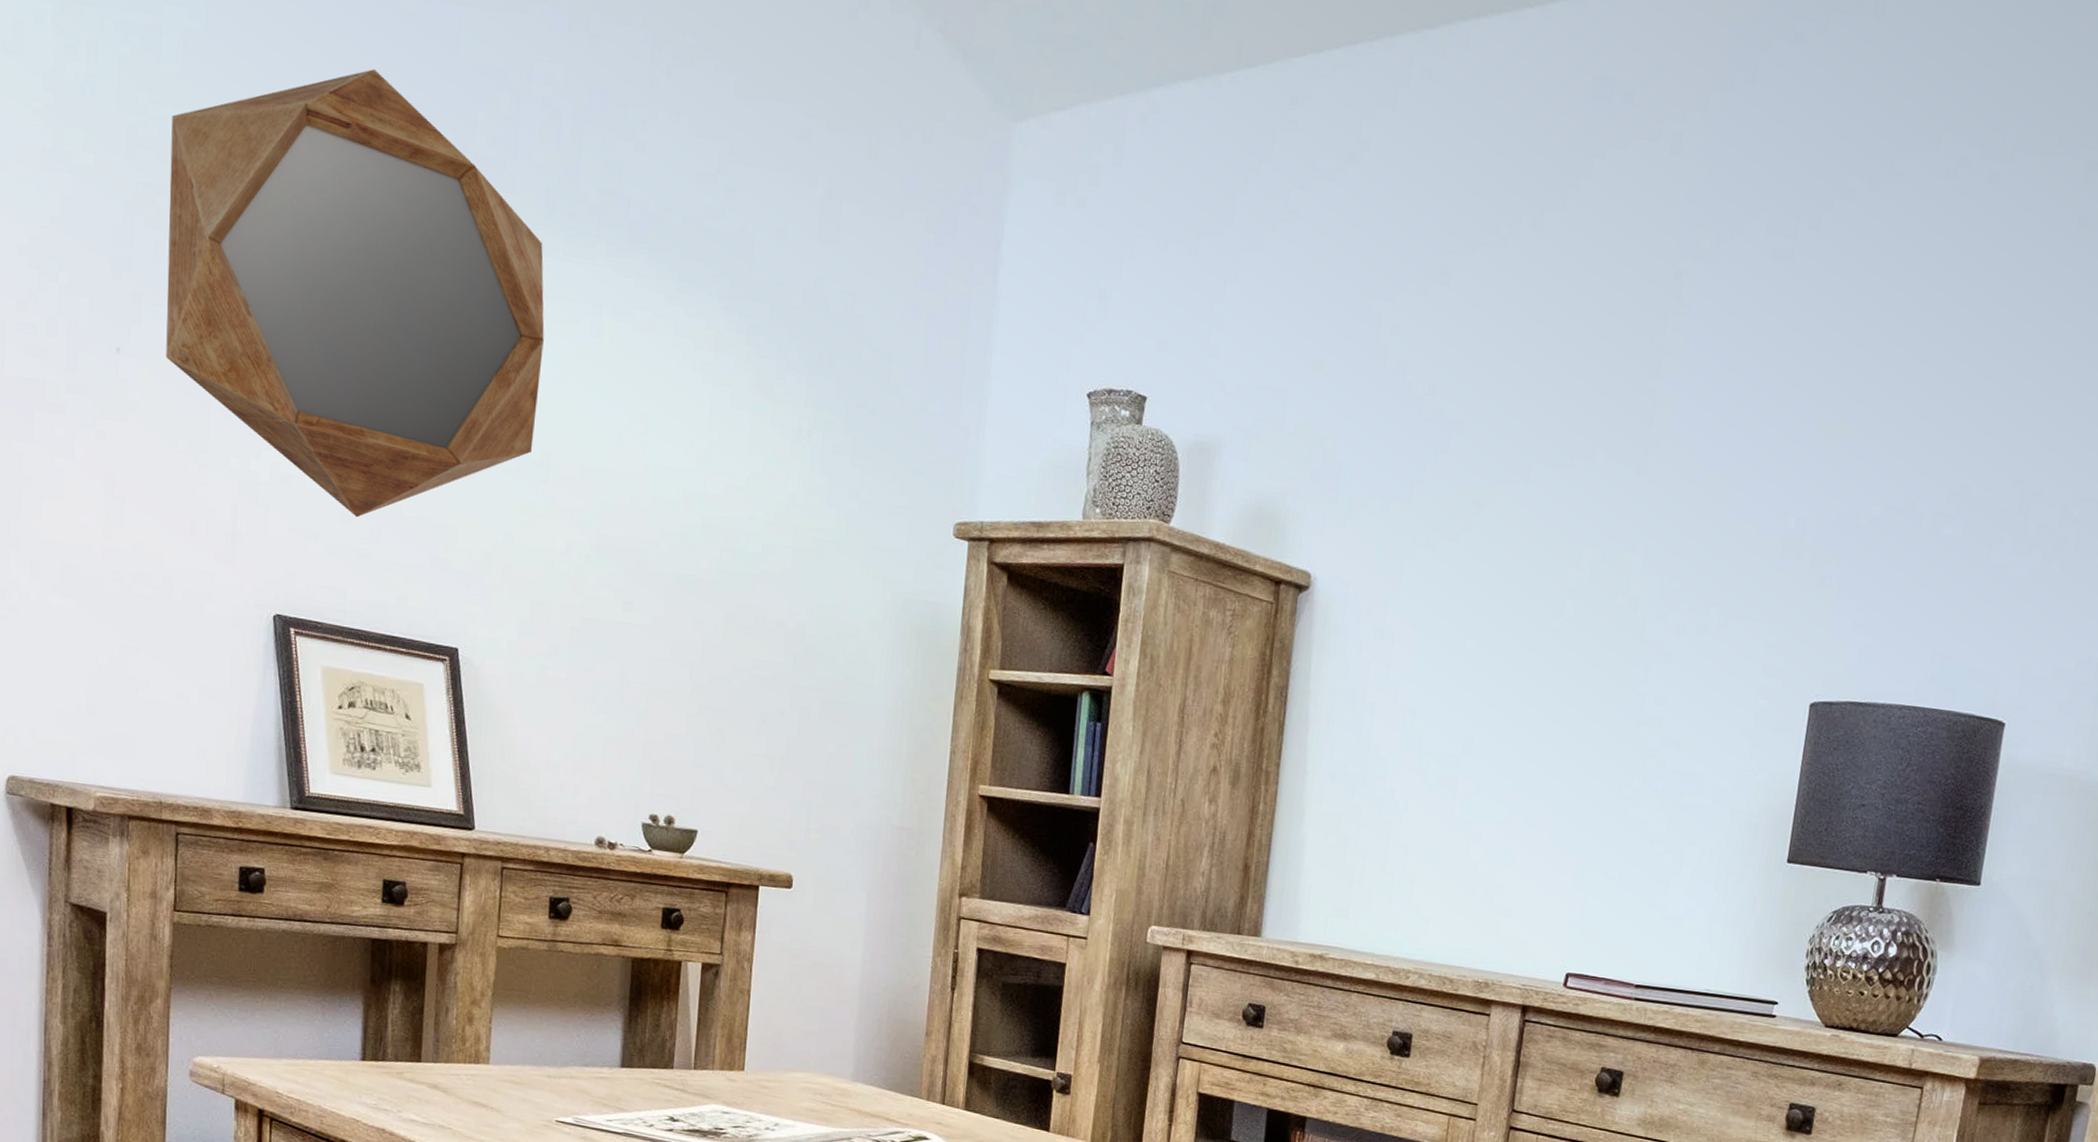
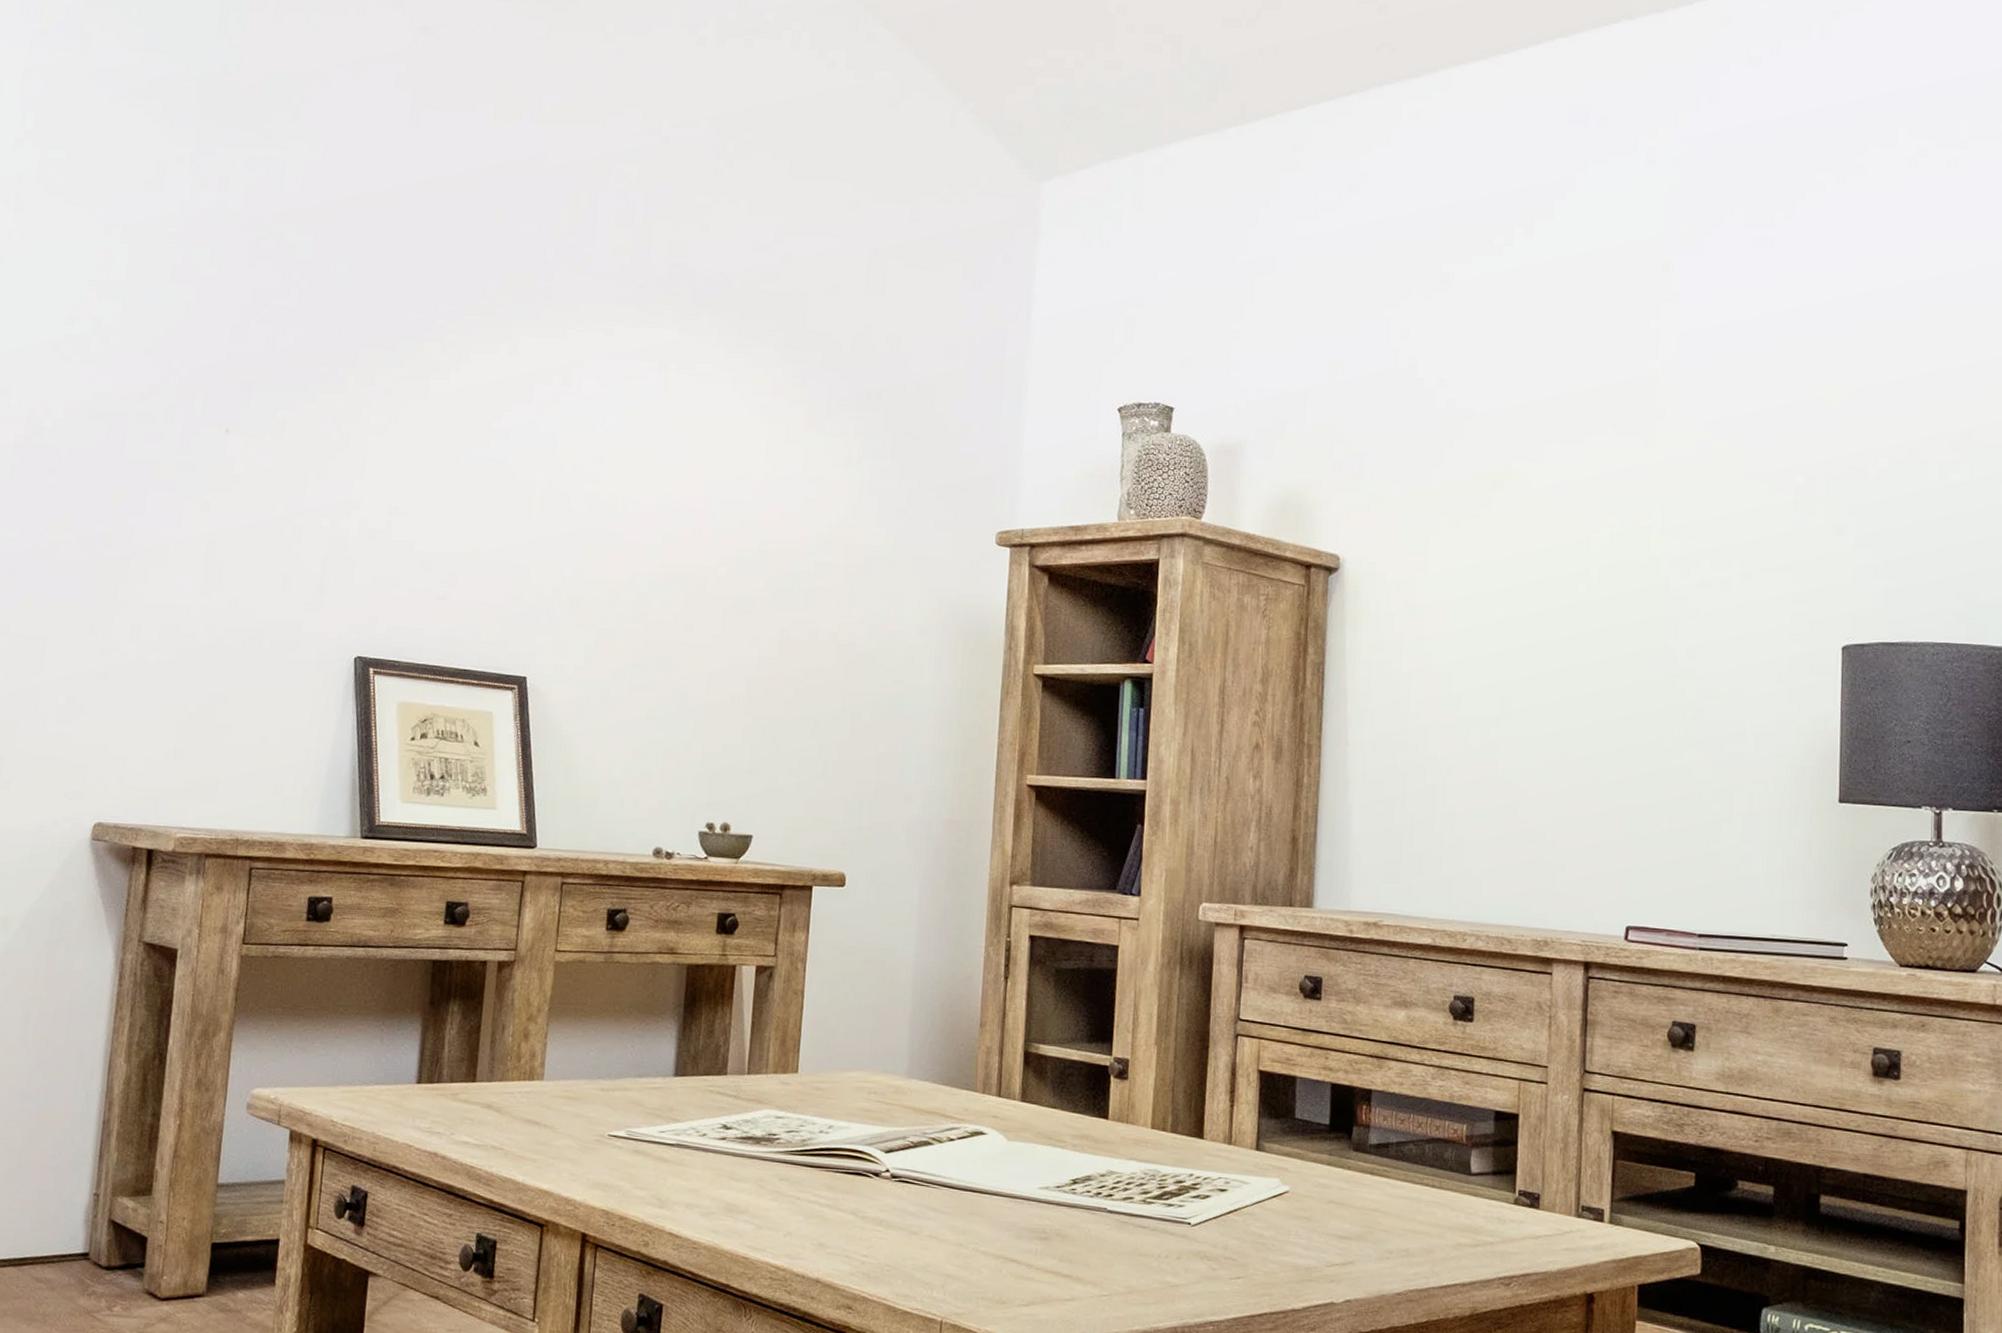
home mirror: present [166,69,545,518] -> none [270,180,616,564]

